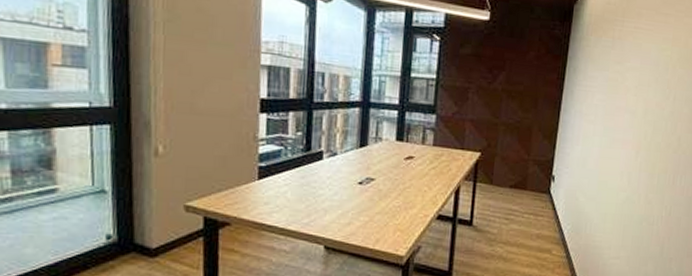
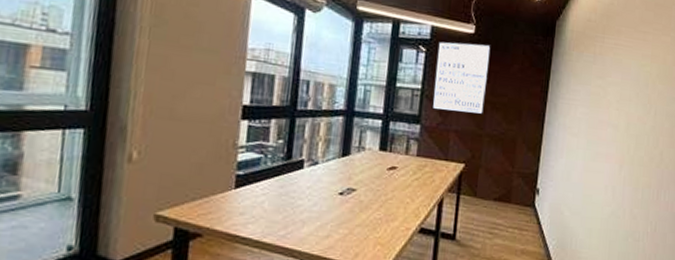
wall art: none [447,29,506,104] -> present [431,41,491,115]

